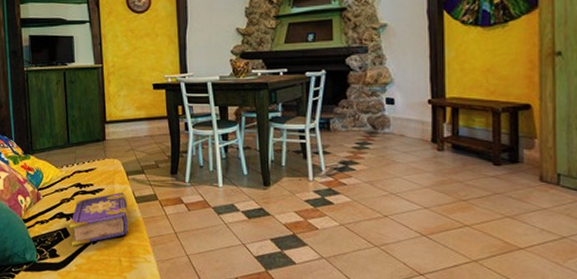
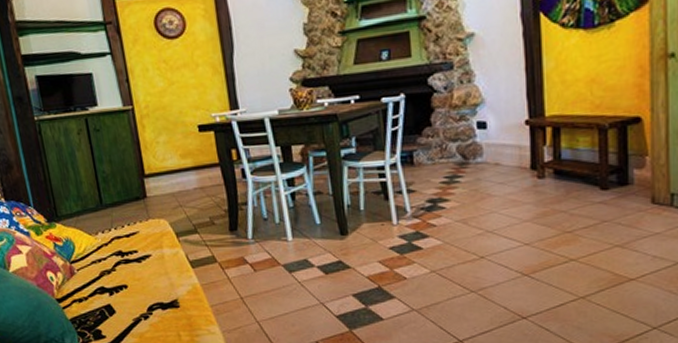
book: present [70,192,130,246] -> none [114,256,187,324]

